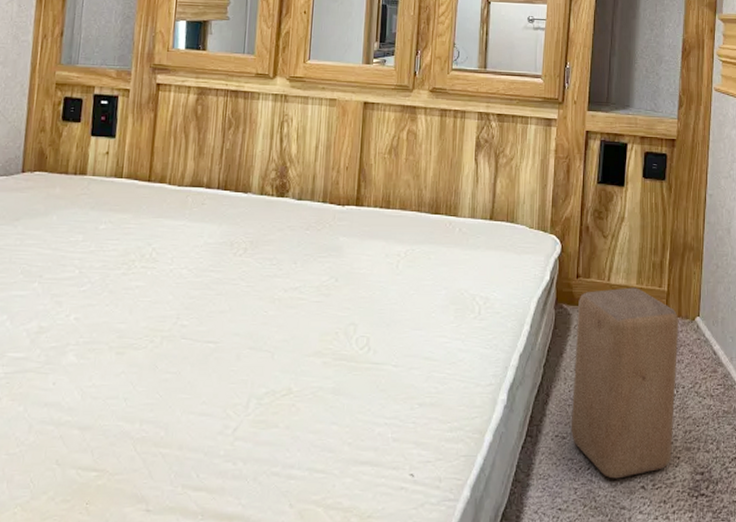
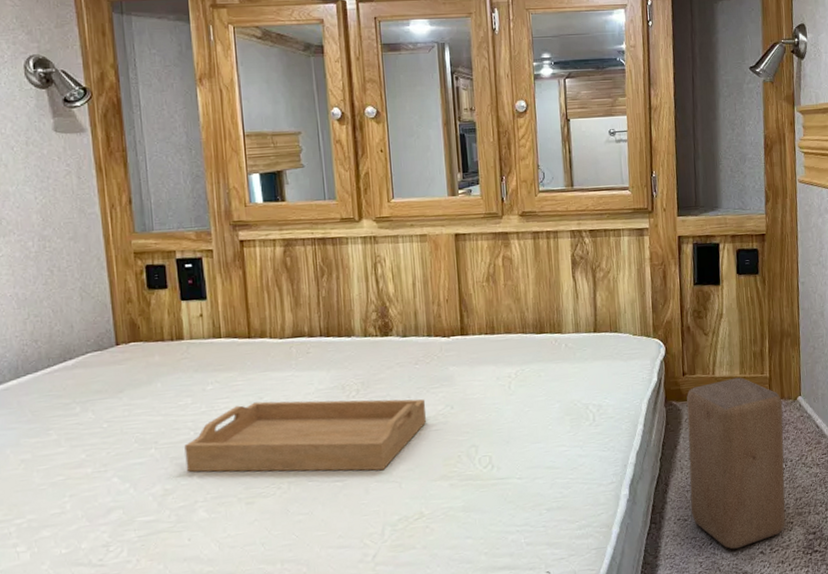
serving tray: none [64,248,311,337] -> present [184,399,426,472]

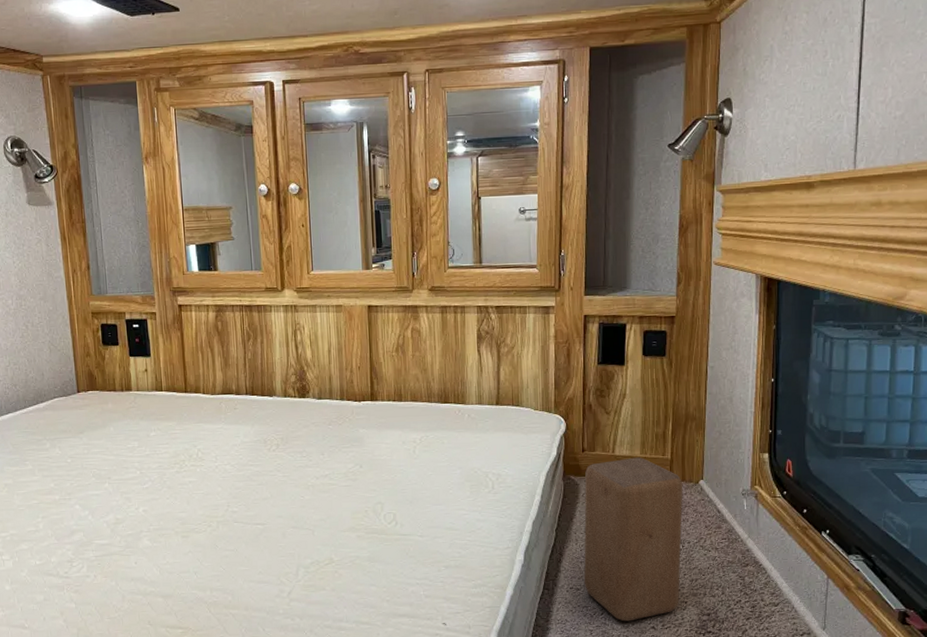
serving tray: present [184,399,426,472] -> none [132,449,338,518]

